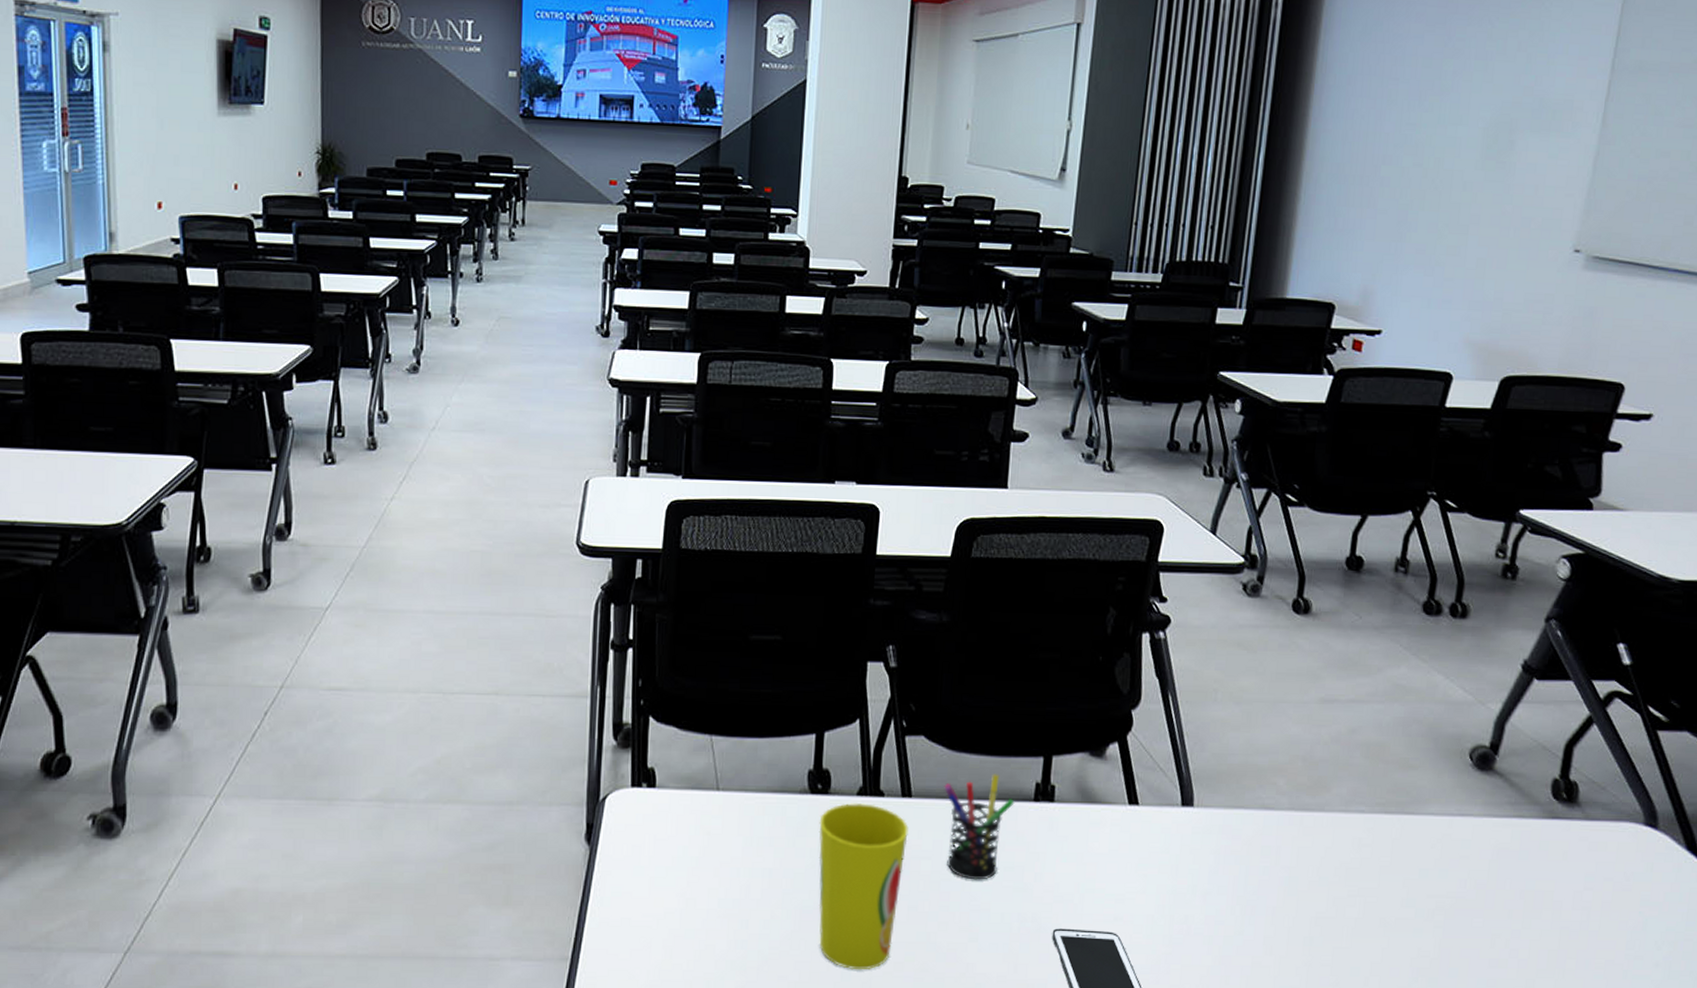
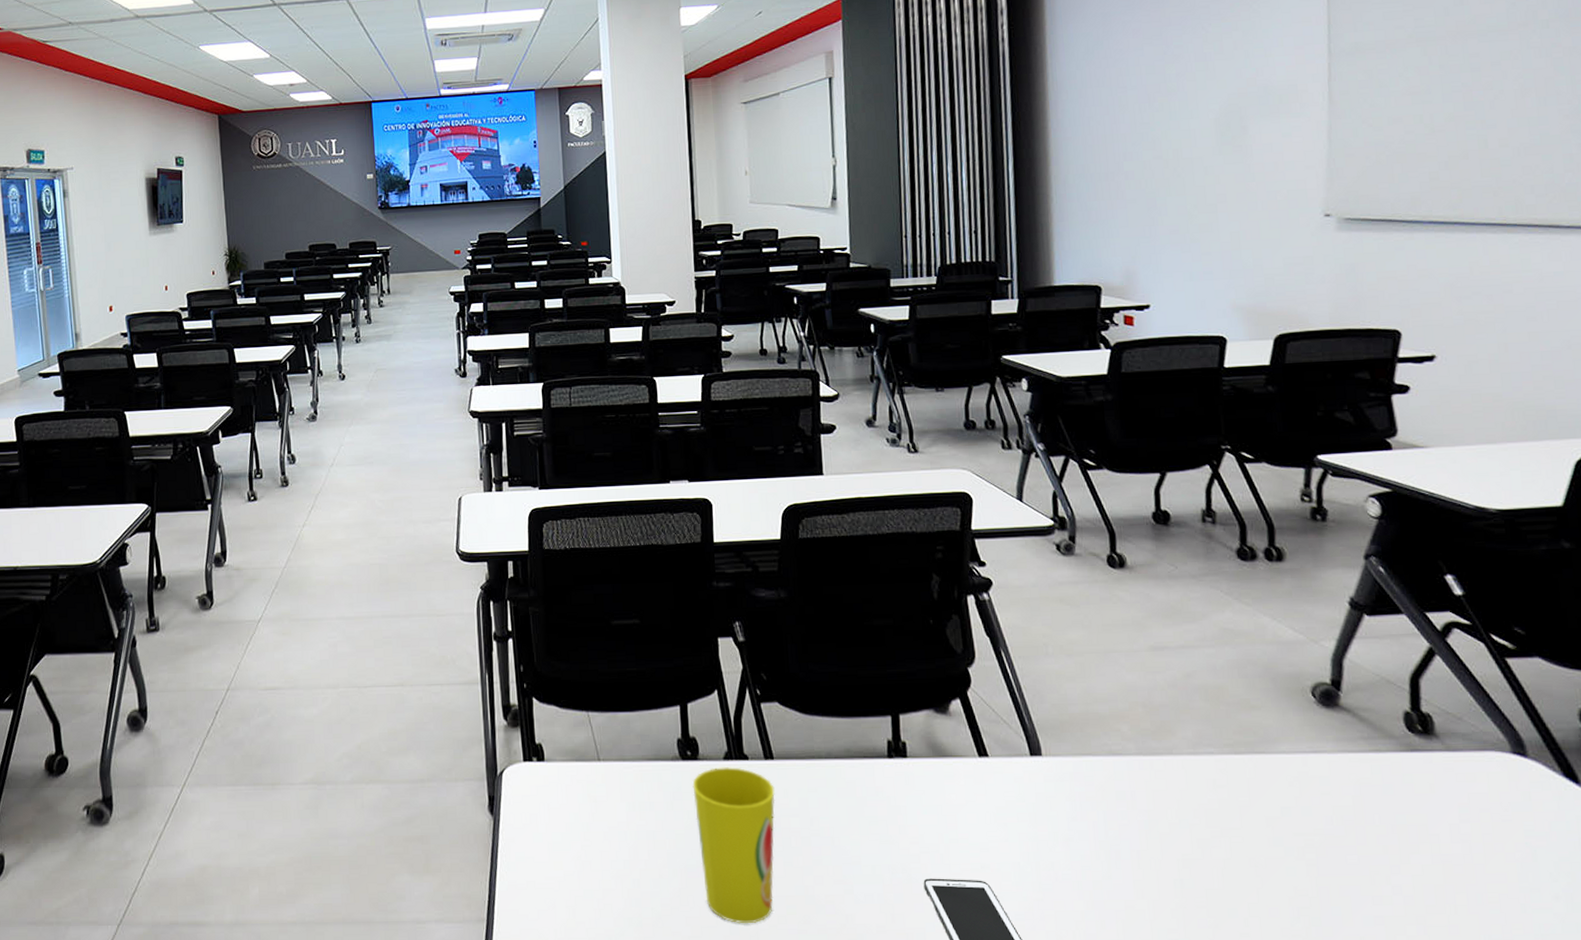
pen holder: present [944,774,1015,880] -> none [802,734,870,835]

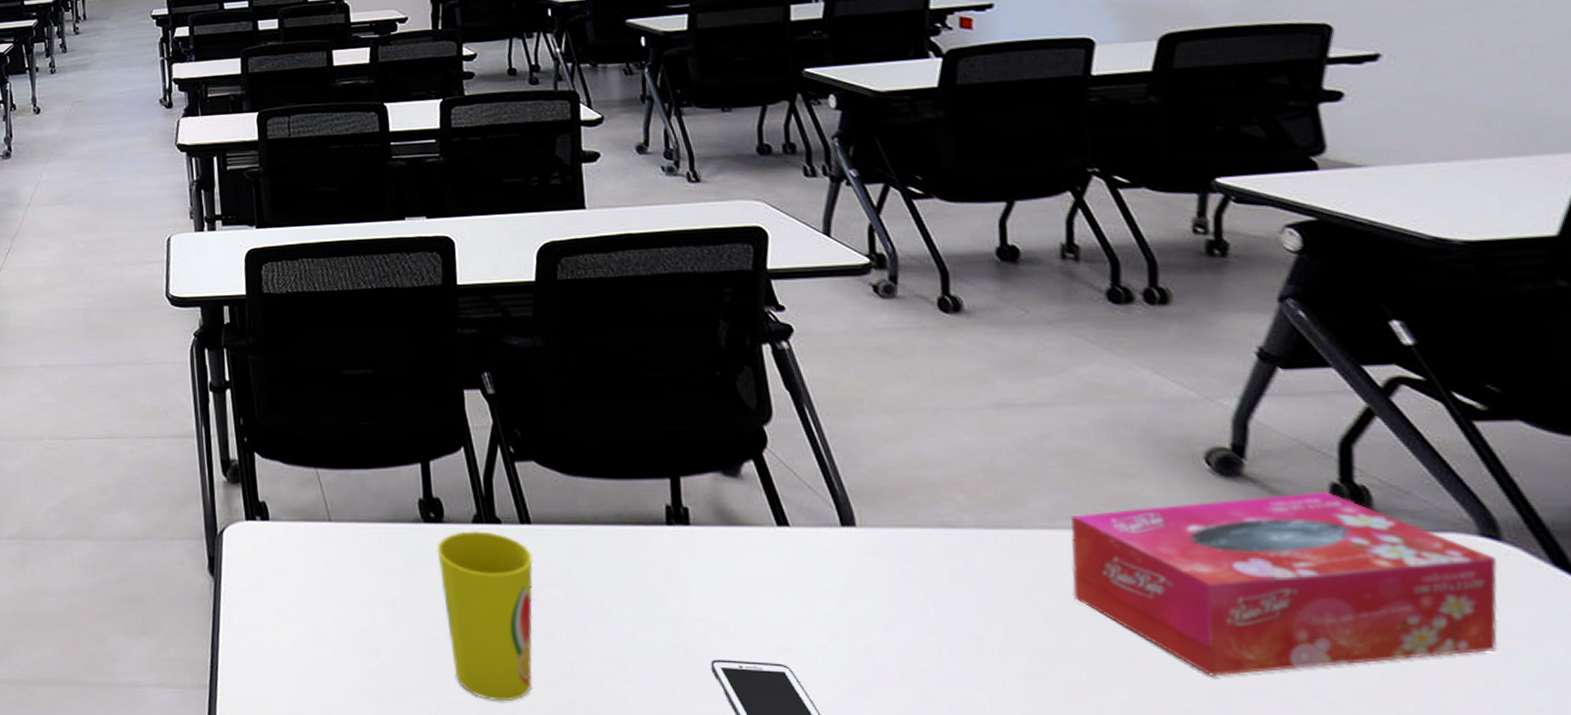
tissue box: none [1209,718,1526,879] -> present [1069,490,1498,677]

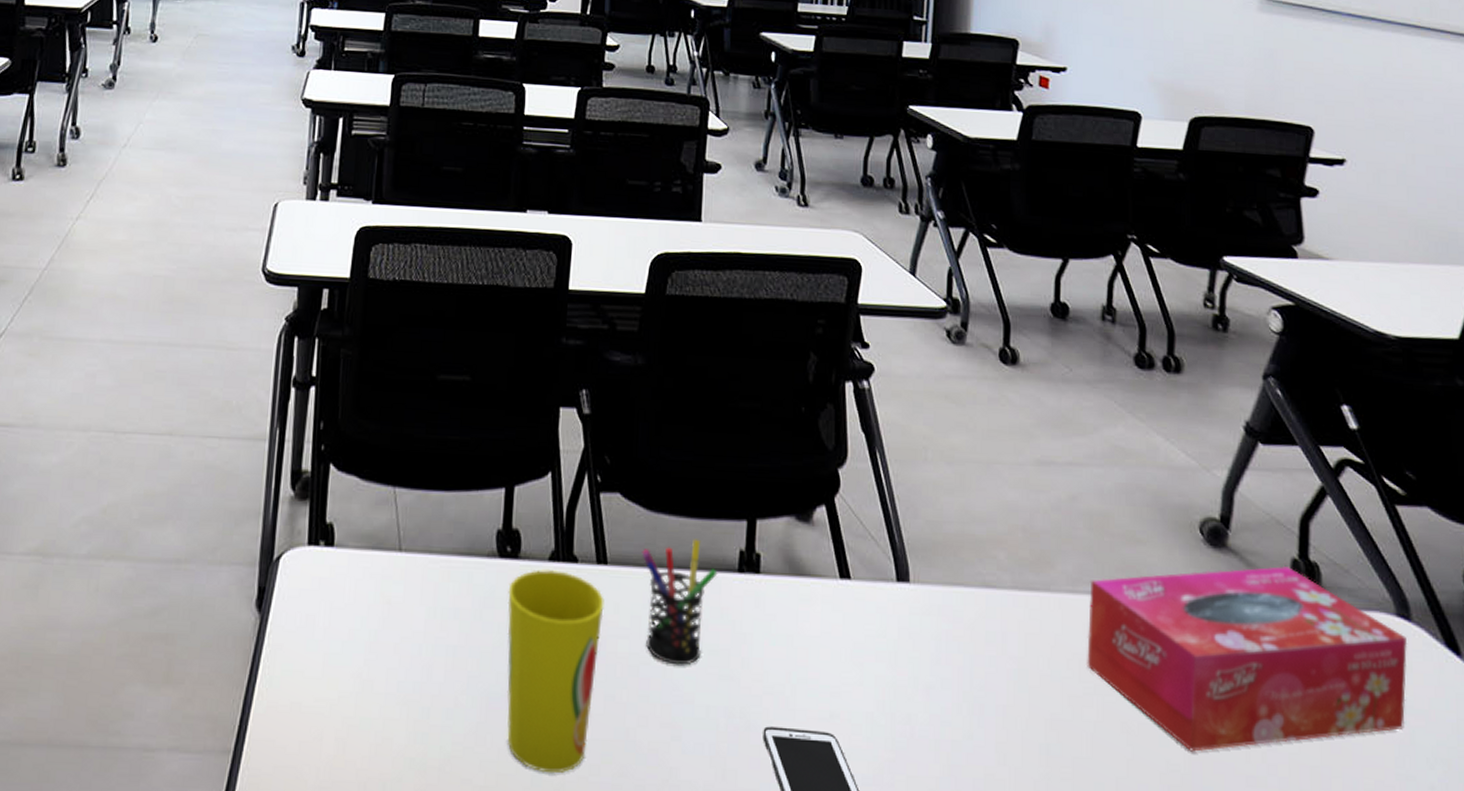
pen holder: none [564,497,645,608] -> present [642,539,718,665]

